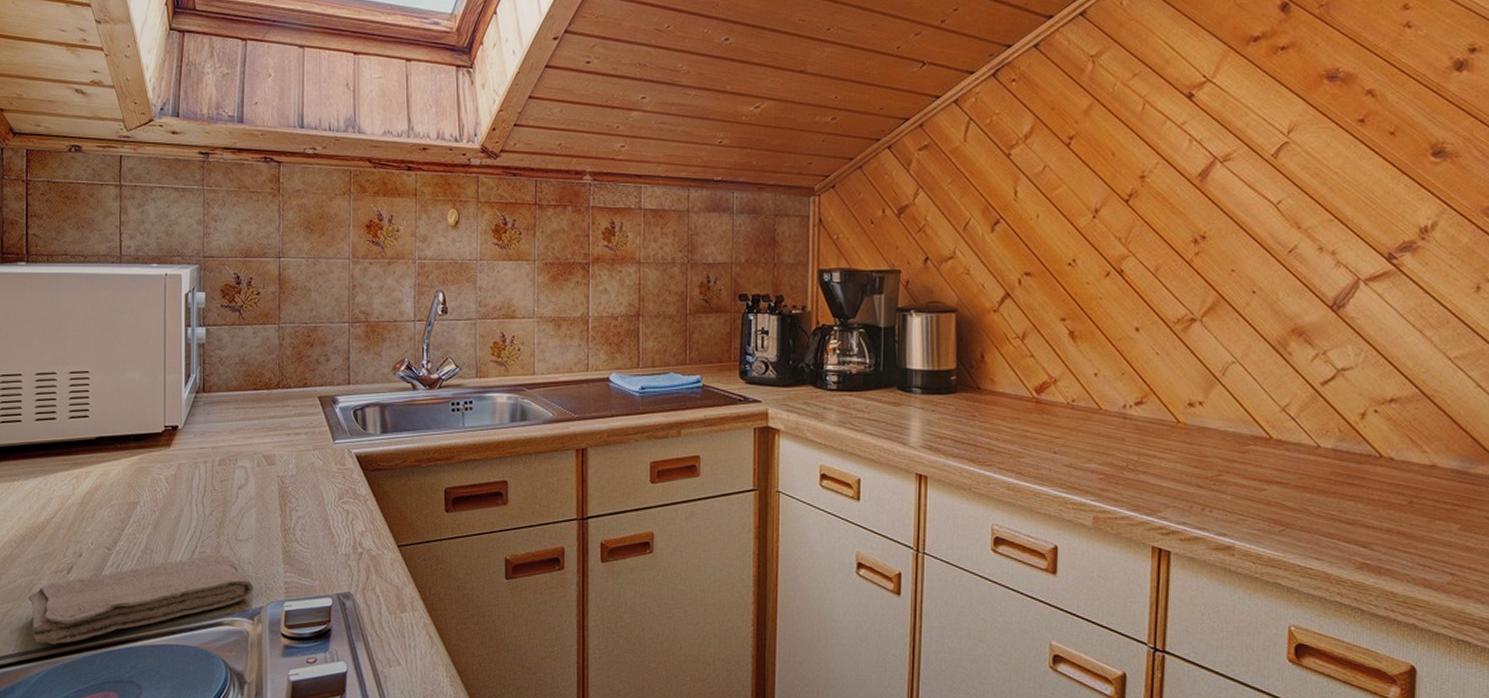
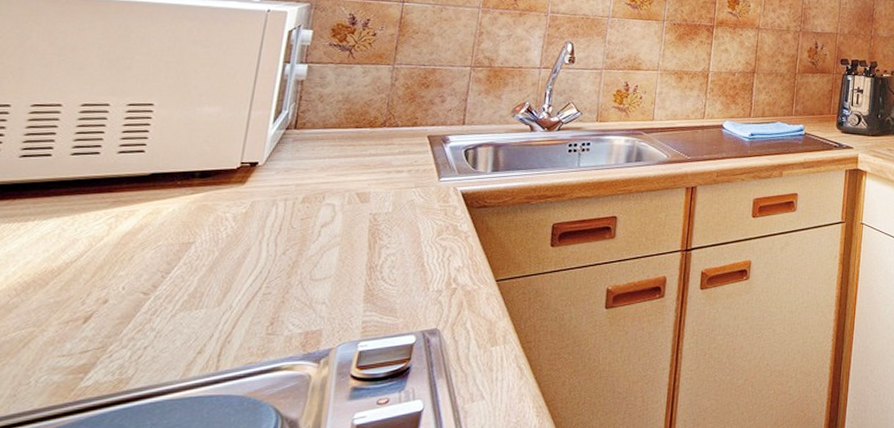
washcloth: present [27,554,253,645] -> none [20,295,325,406]

